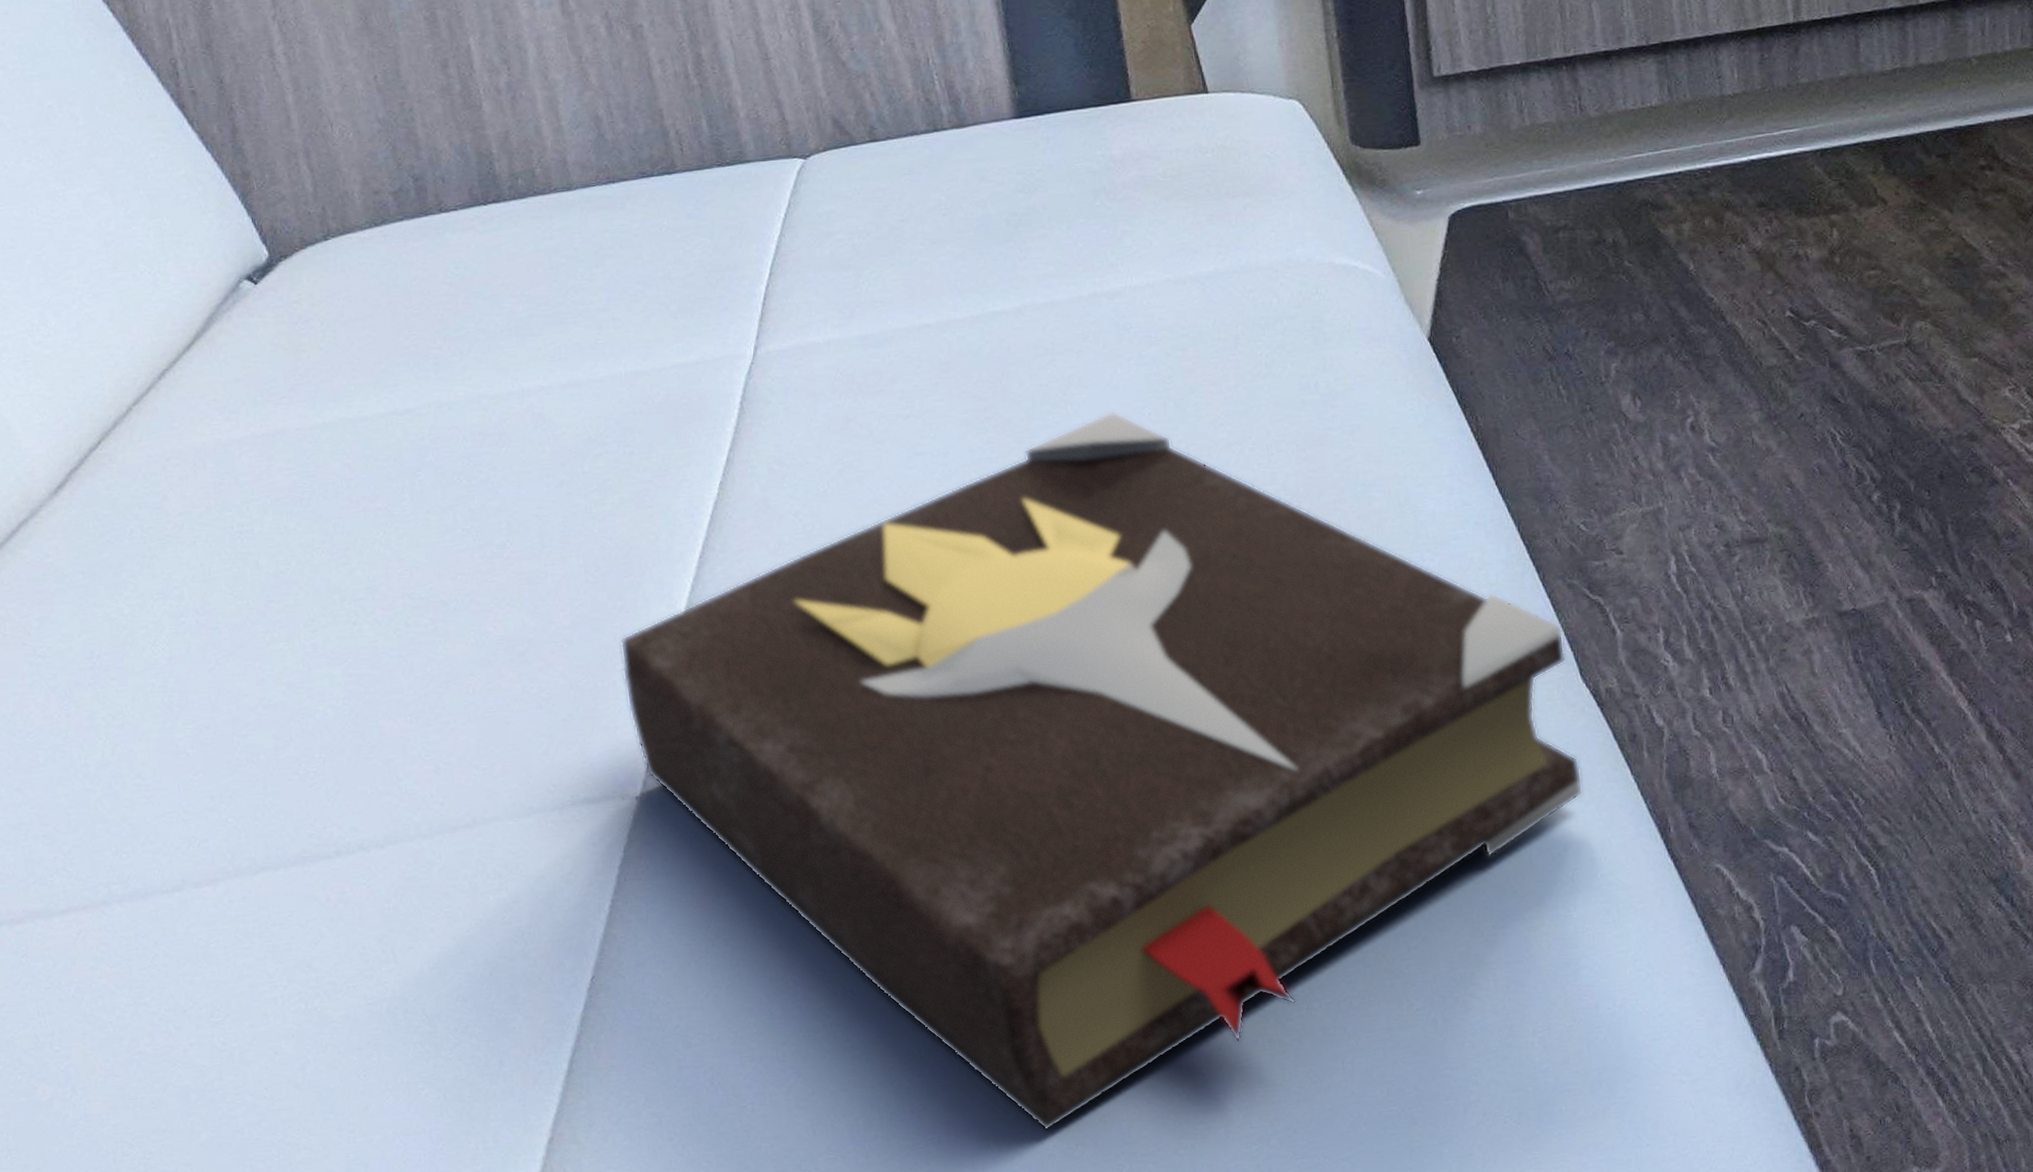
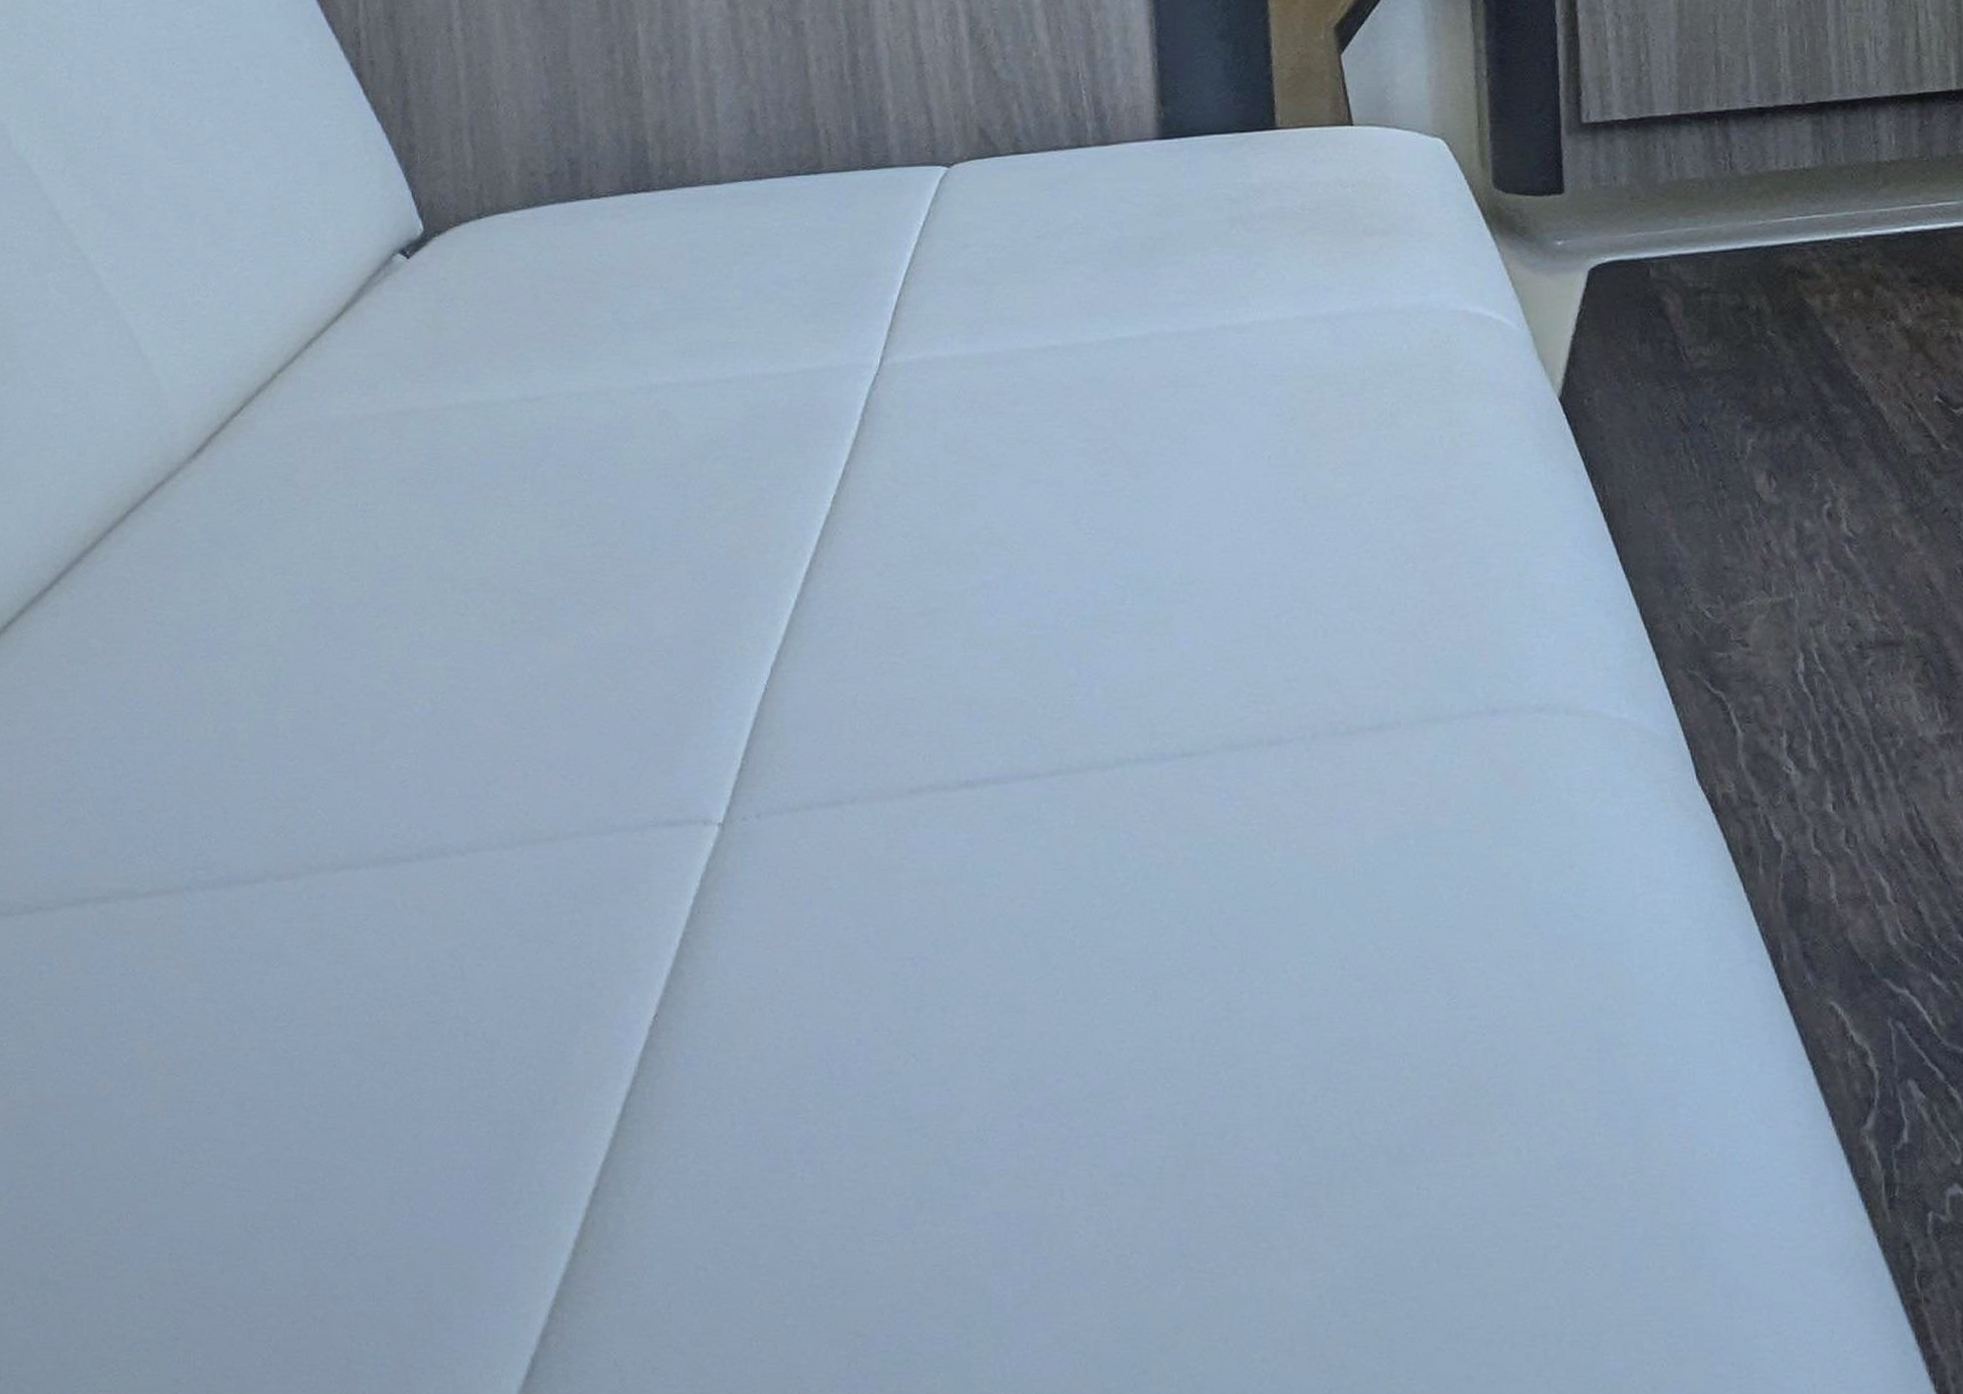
hardback book: present [620,411,1583,1131] -> none [718,451,1692,1233]

